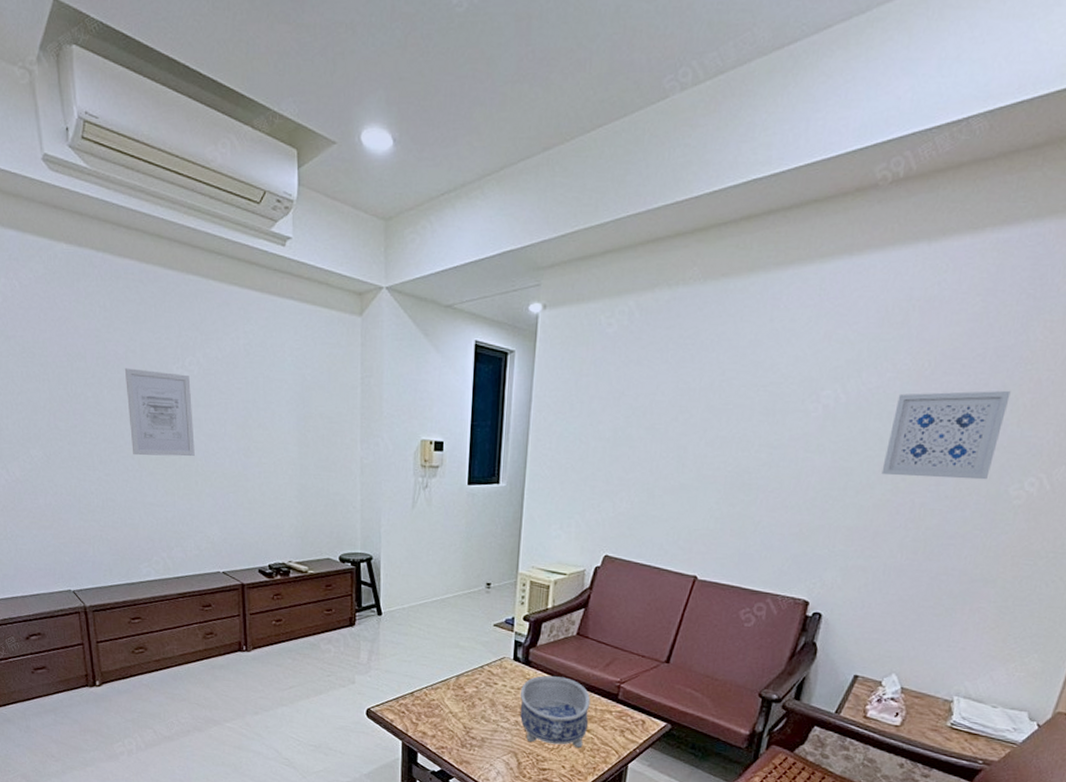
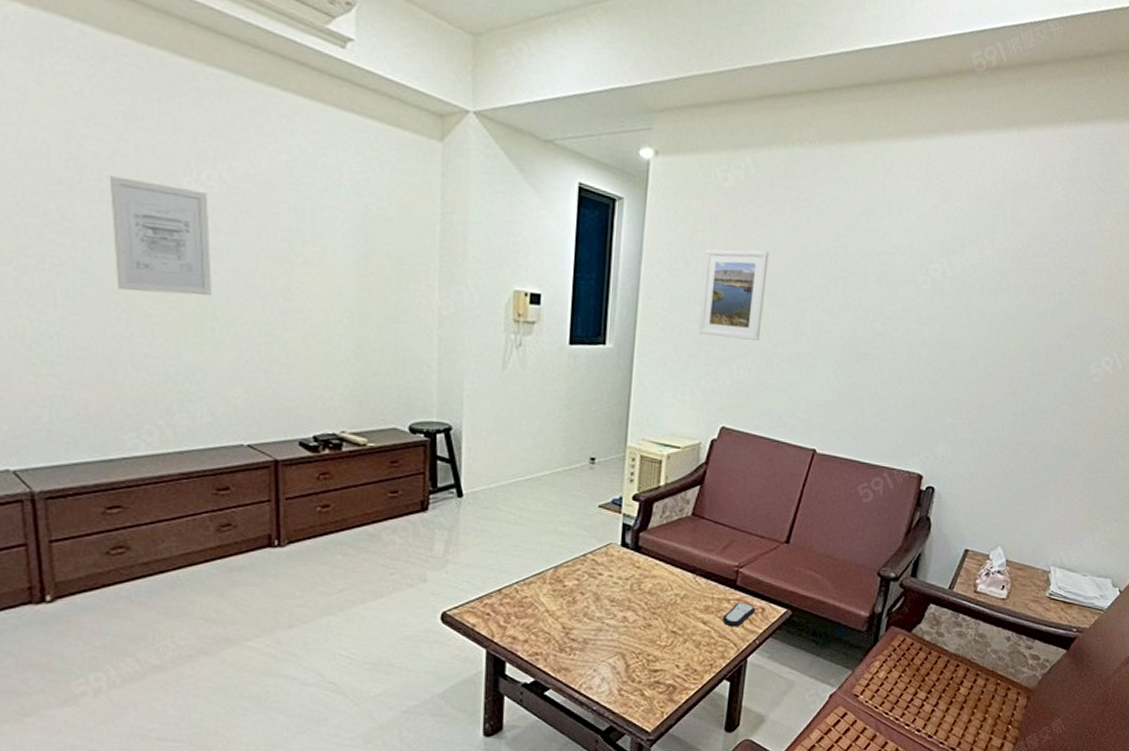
decorative bowl: present [520,676,591,749] -> none [628,563,707,644]
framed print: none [583,389,652,475] -> present [699,249,769,341]
remote control: none [605,714,637,736] -> present [722,602,756,627]
wall art: present [881,390,1011,480] -> none [984,271,1088,358]

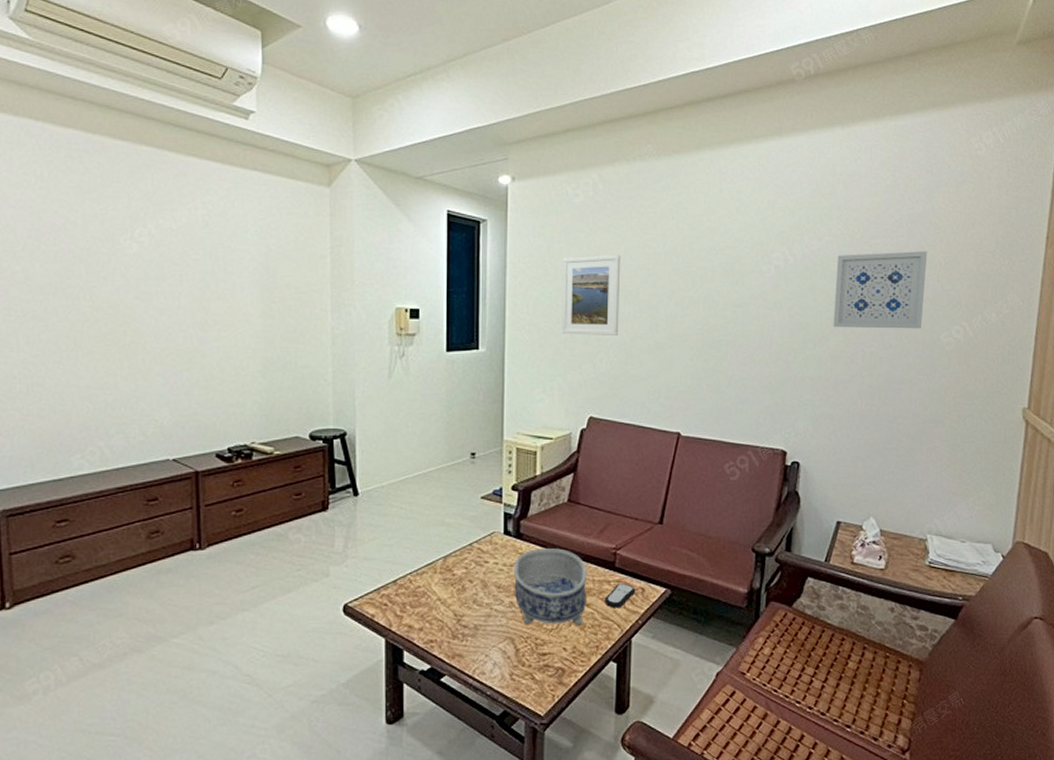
wall art: present [109,175,212,296] -> none [62,240,143,334]
decorative bowl: none [628,563,707,644] -> present [513,548,587,627]
wall art: none [984,271,1088,358] -> present [833,250,927,329]

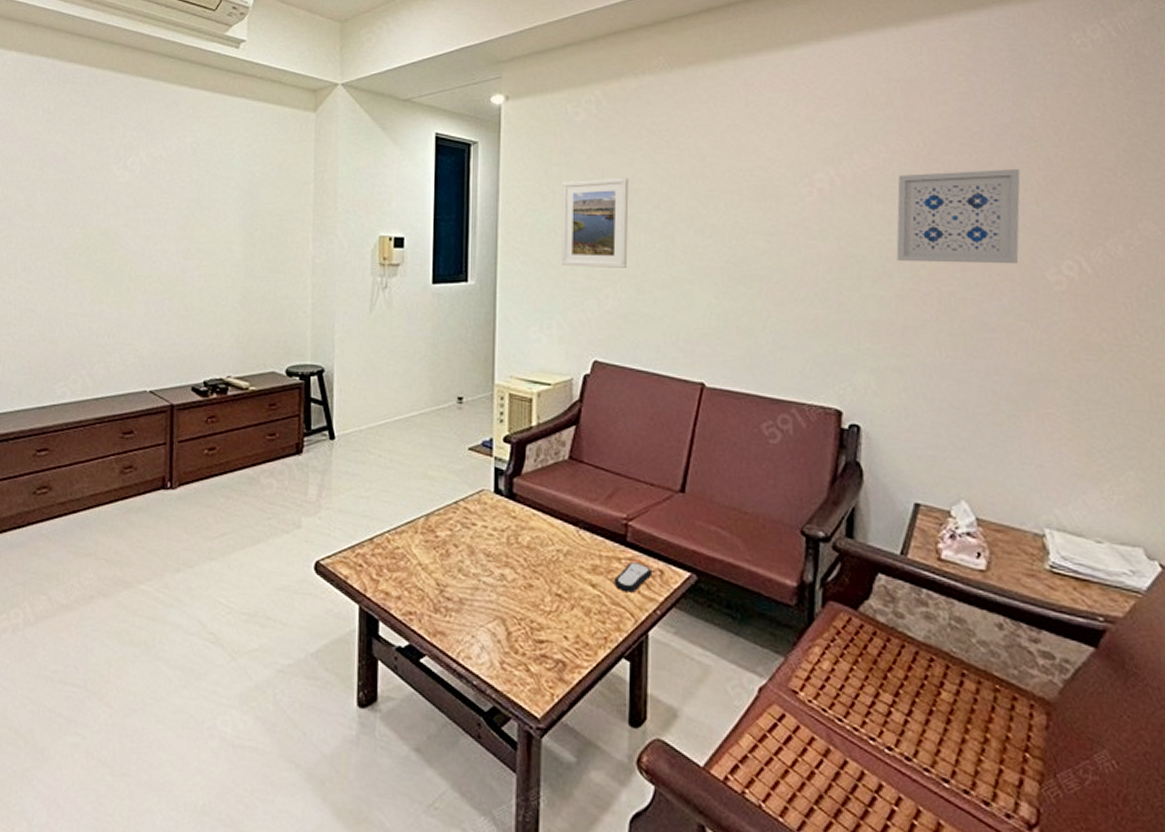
decorative bowl: present [513,548,587,627] -> none [504,512,593,611]

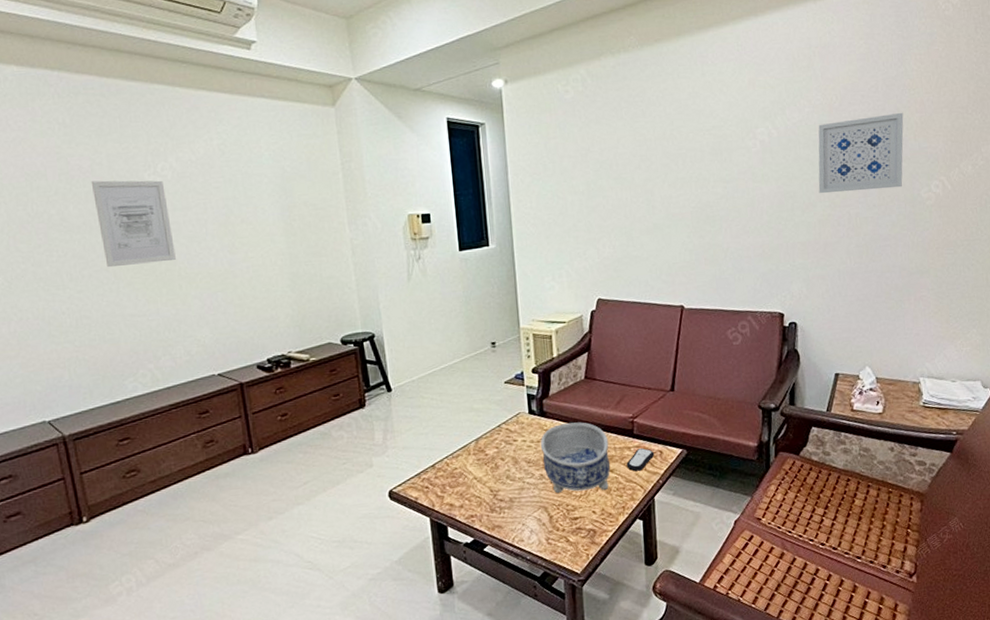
wall art: none [60,170,131,261] -> present [90,180,176,268]
decorative bowl: none [504,512,593,611] -> present [540,422,610,494]
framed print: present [561,177,629,268] -> none [560,144,618,225]

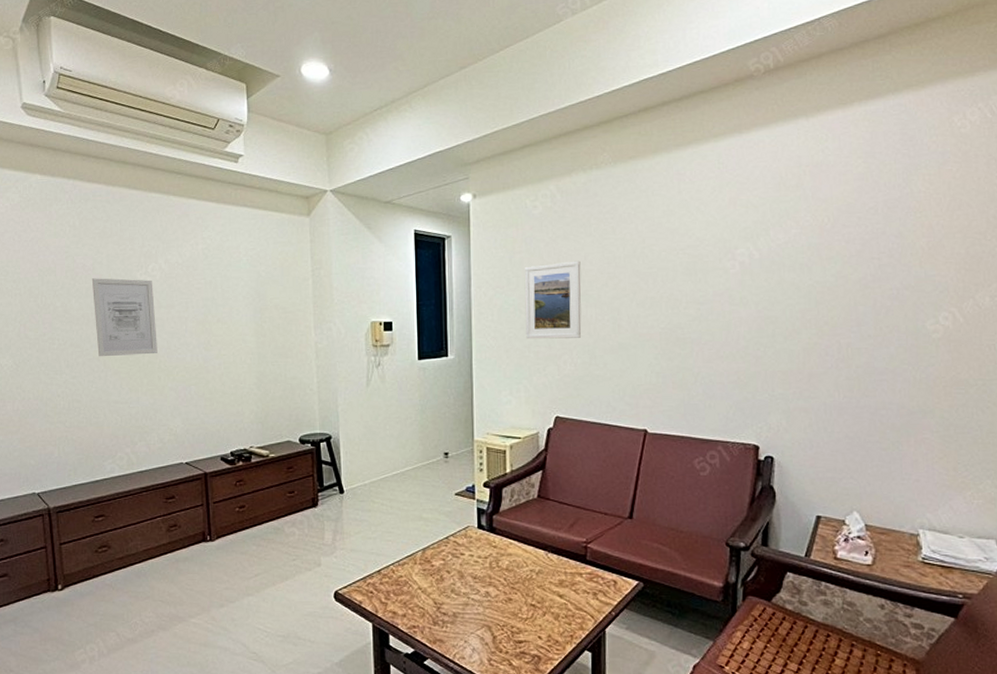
decorative bowl: present [540,422,610,494] -> none [487,542,559,616]
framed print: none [560,144,618,225] -> present [524,260,582,339]
remote control: present [626,448,655,471] -> none [577,576,608,600]
wall art: present [818,112,904,194] -> none [804,236,908,321]

